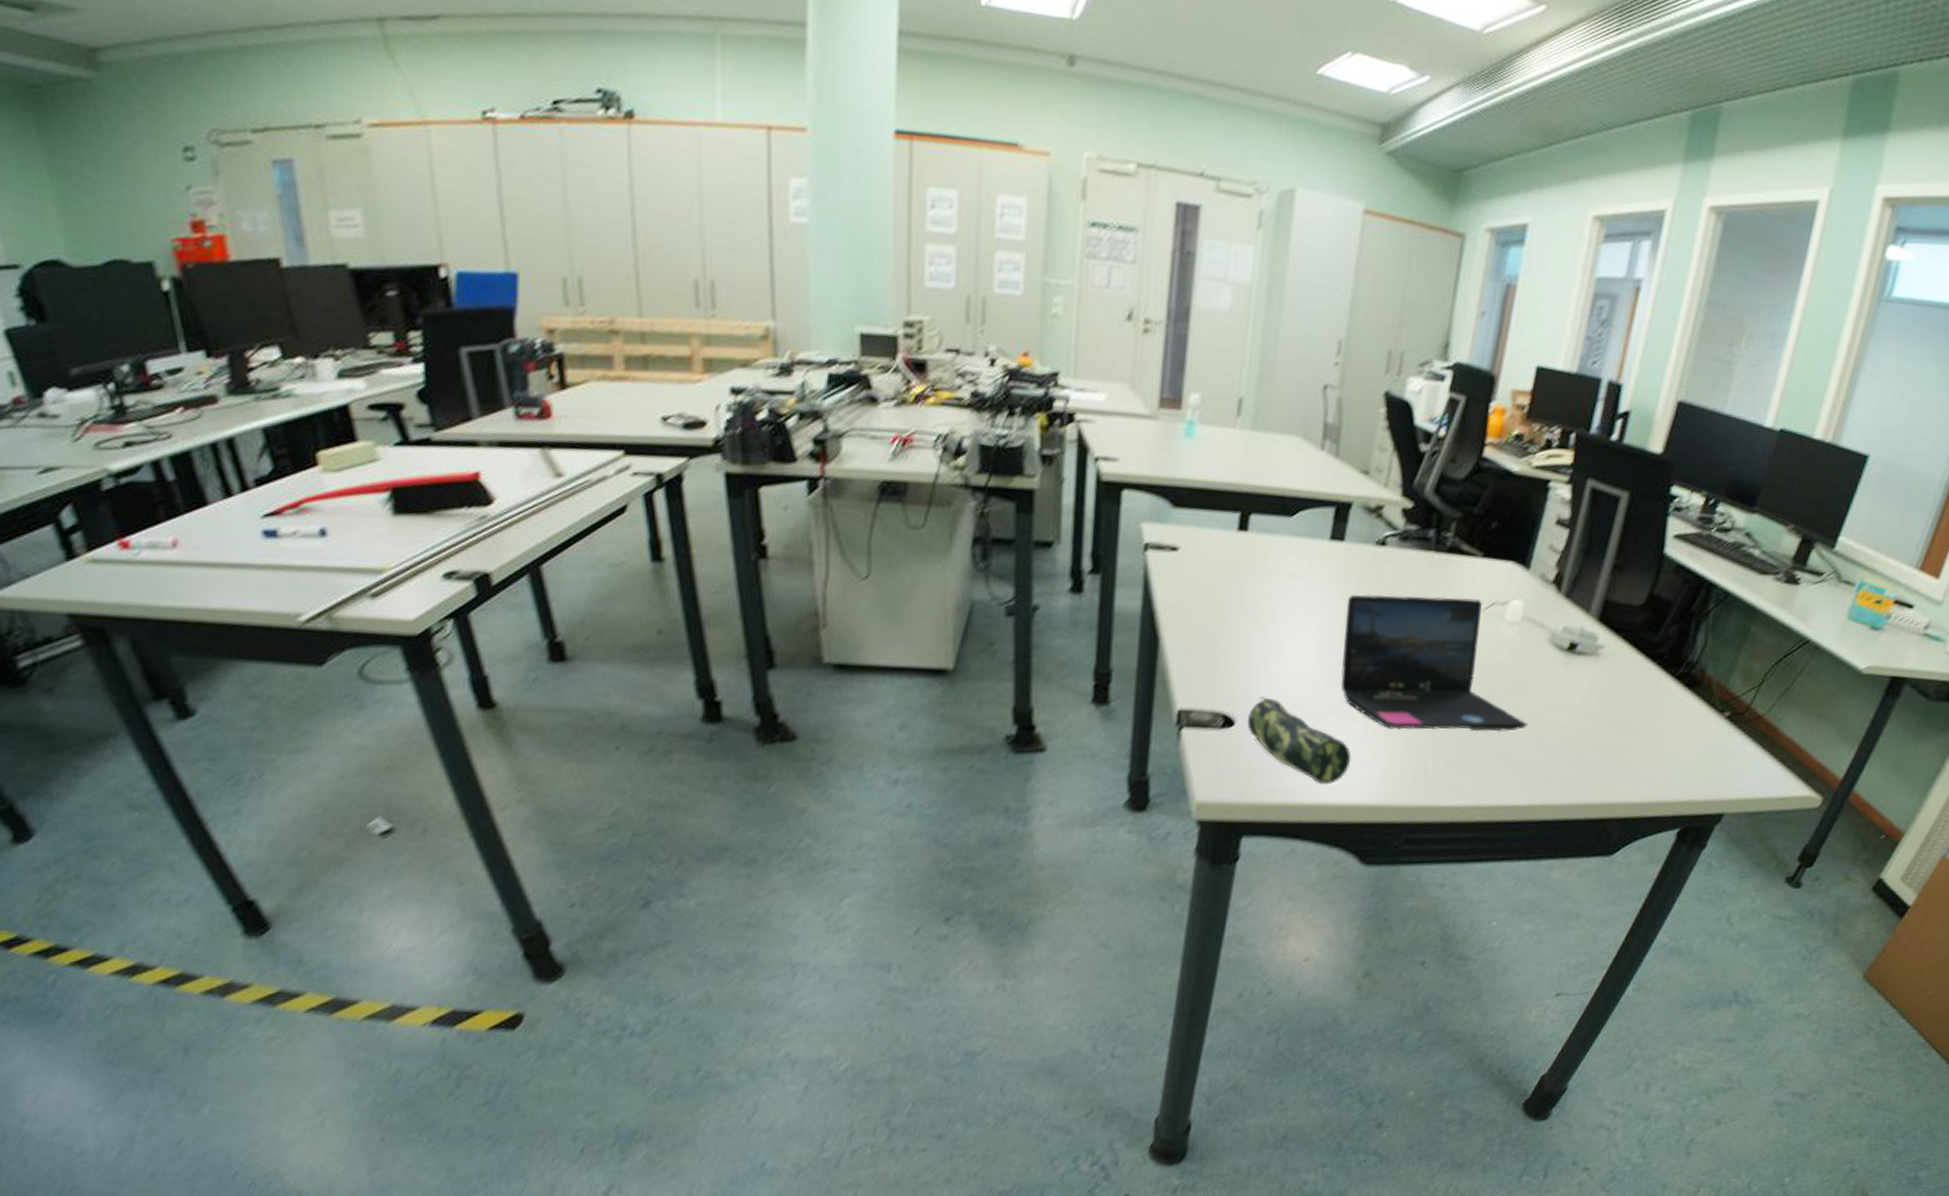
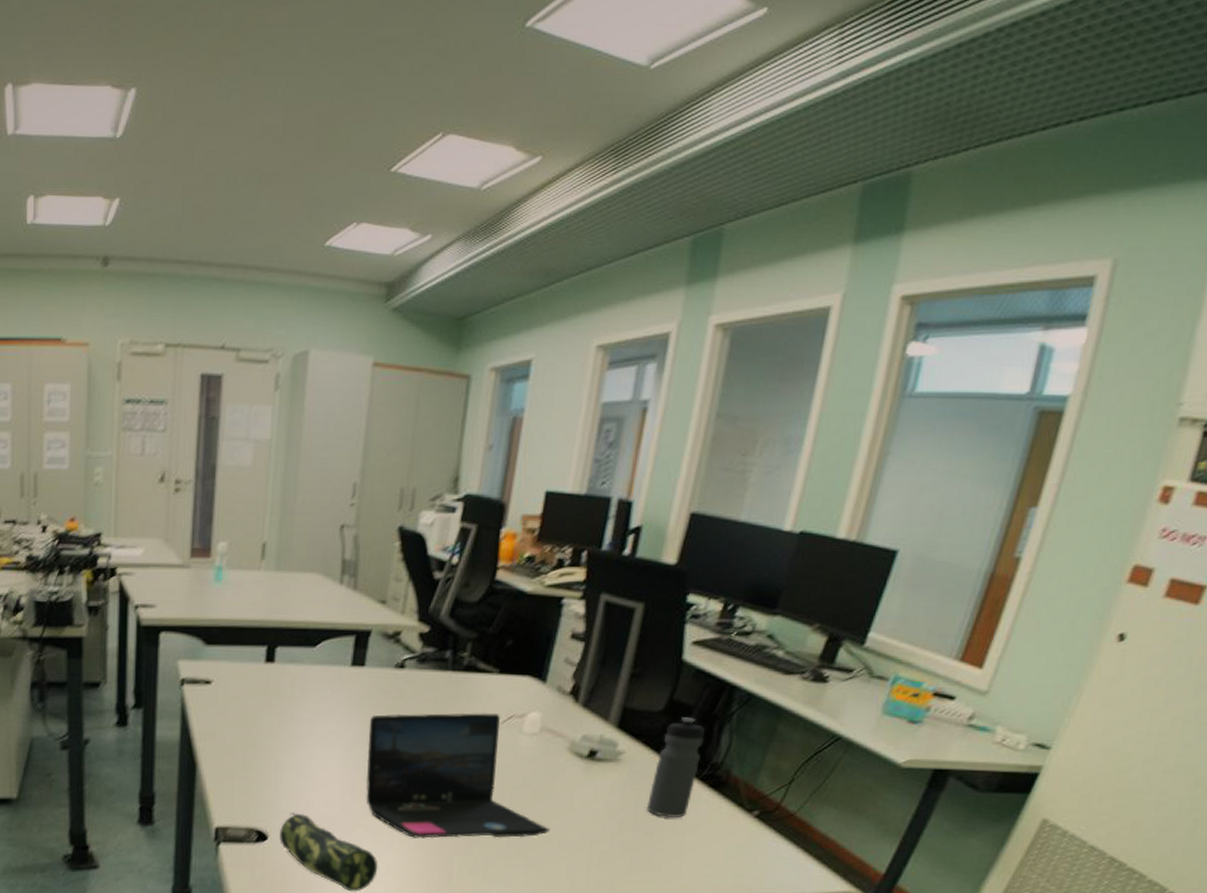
water bottle: none [1623,613,1684,717] -> present [647,717,706,818]

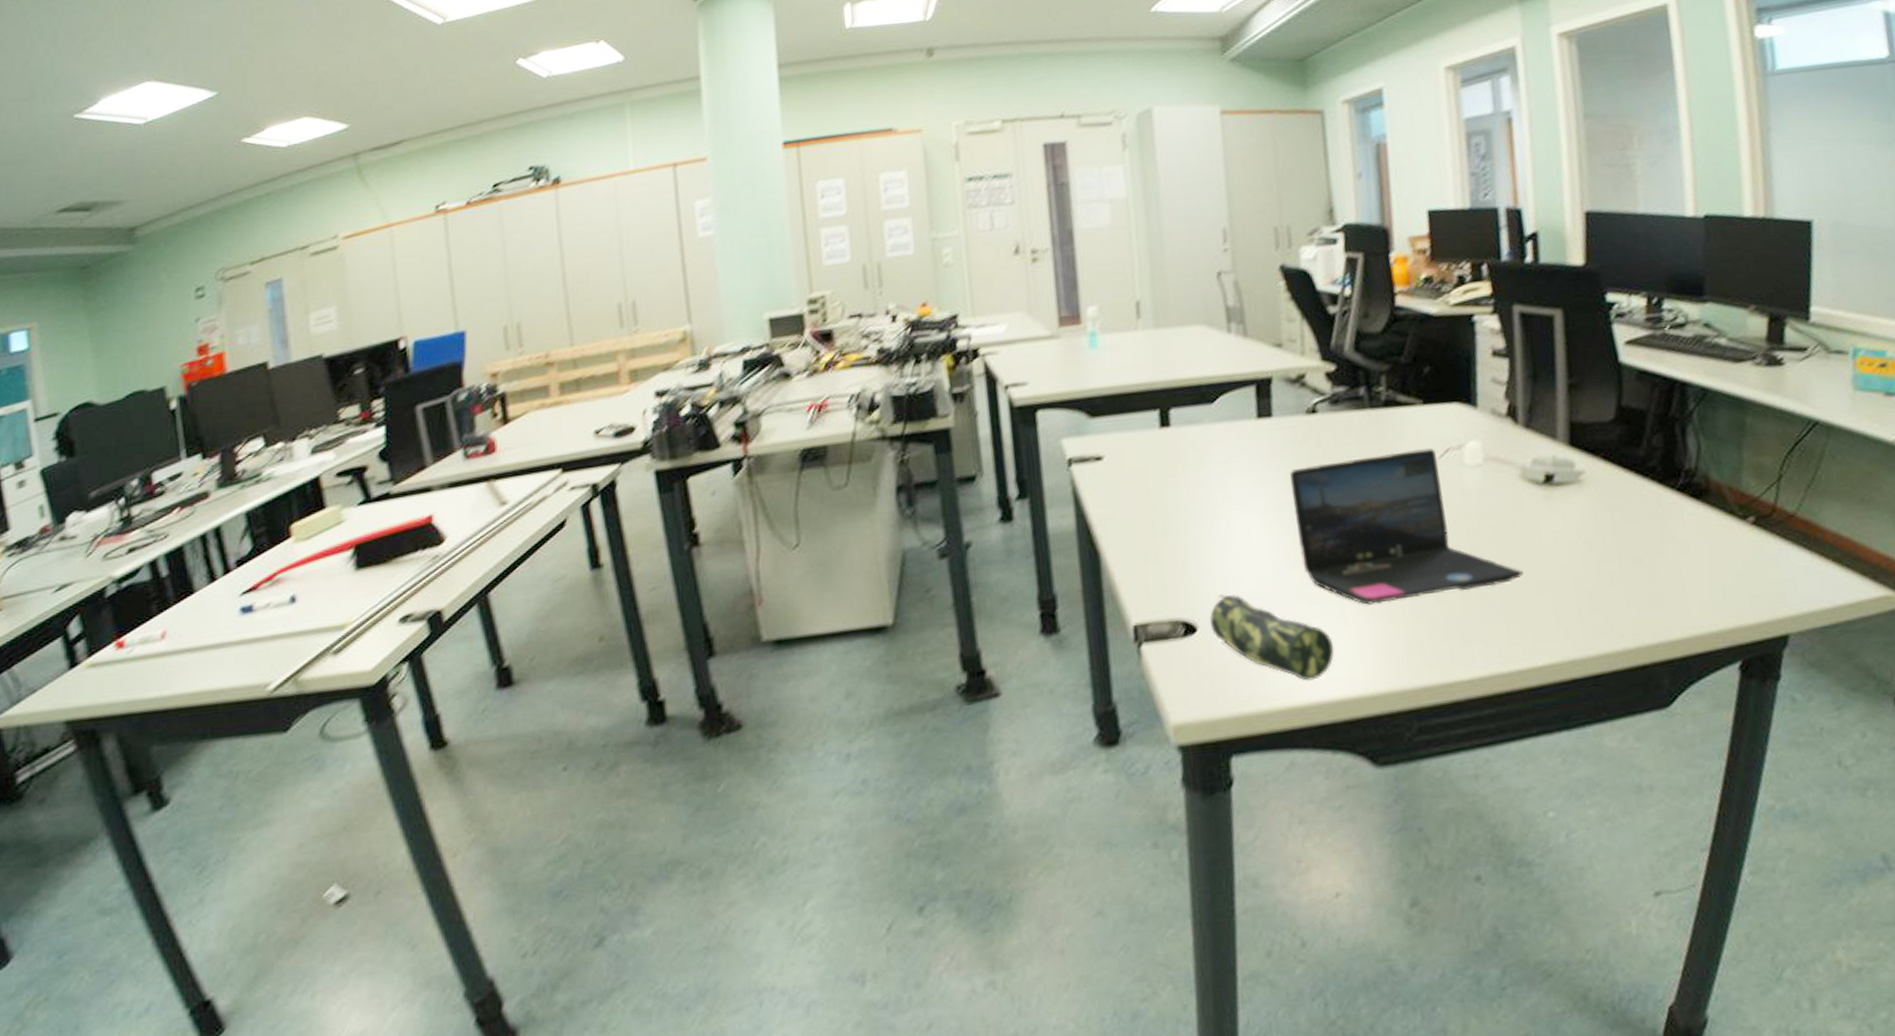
water bottle: present [647,717,706,818] -> none [1623,423,1674,540]

